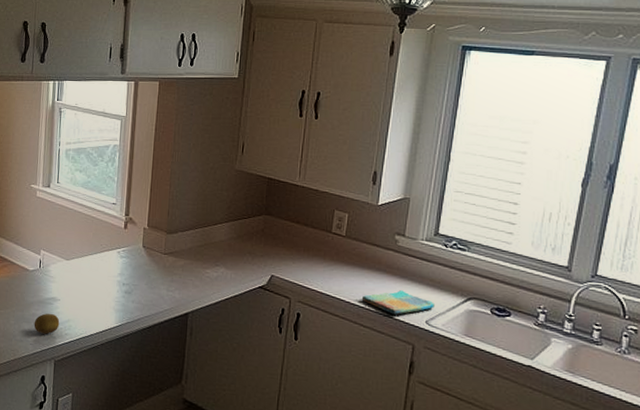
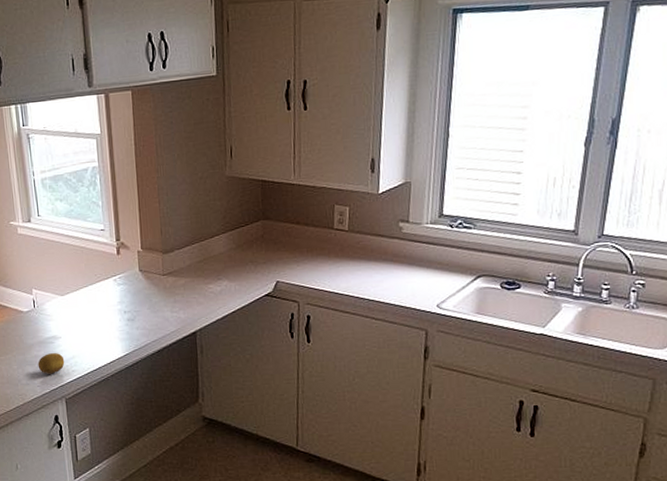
dish towel: present [361,290,436,315] -> none [370,278,446,303]

